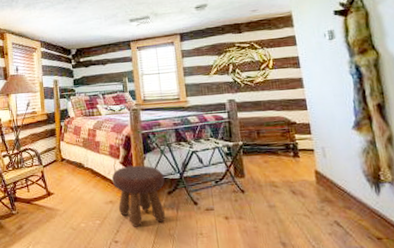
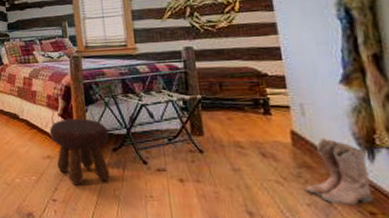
boots: none [327,175,380,233] -> present [305,137,374,205]

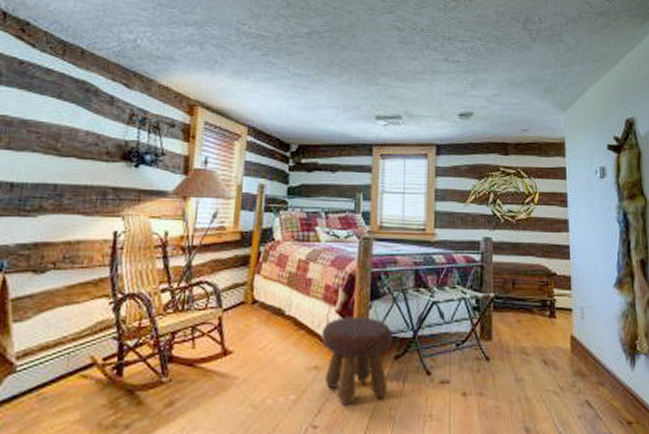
boots: present [305,137,374,205] -> none [578,343,632,415]

